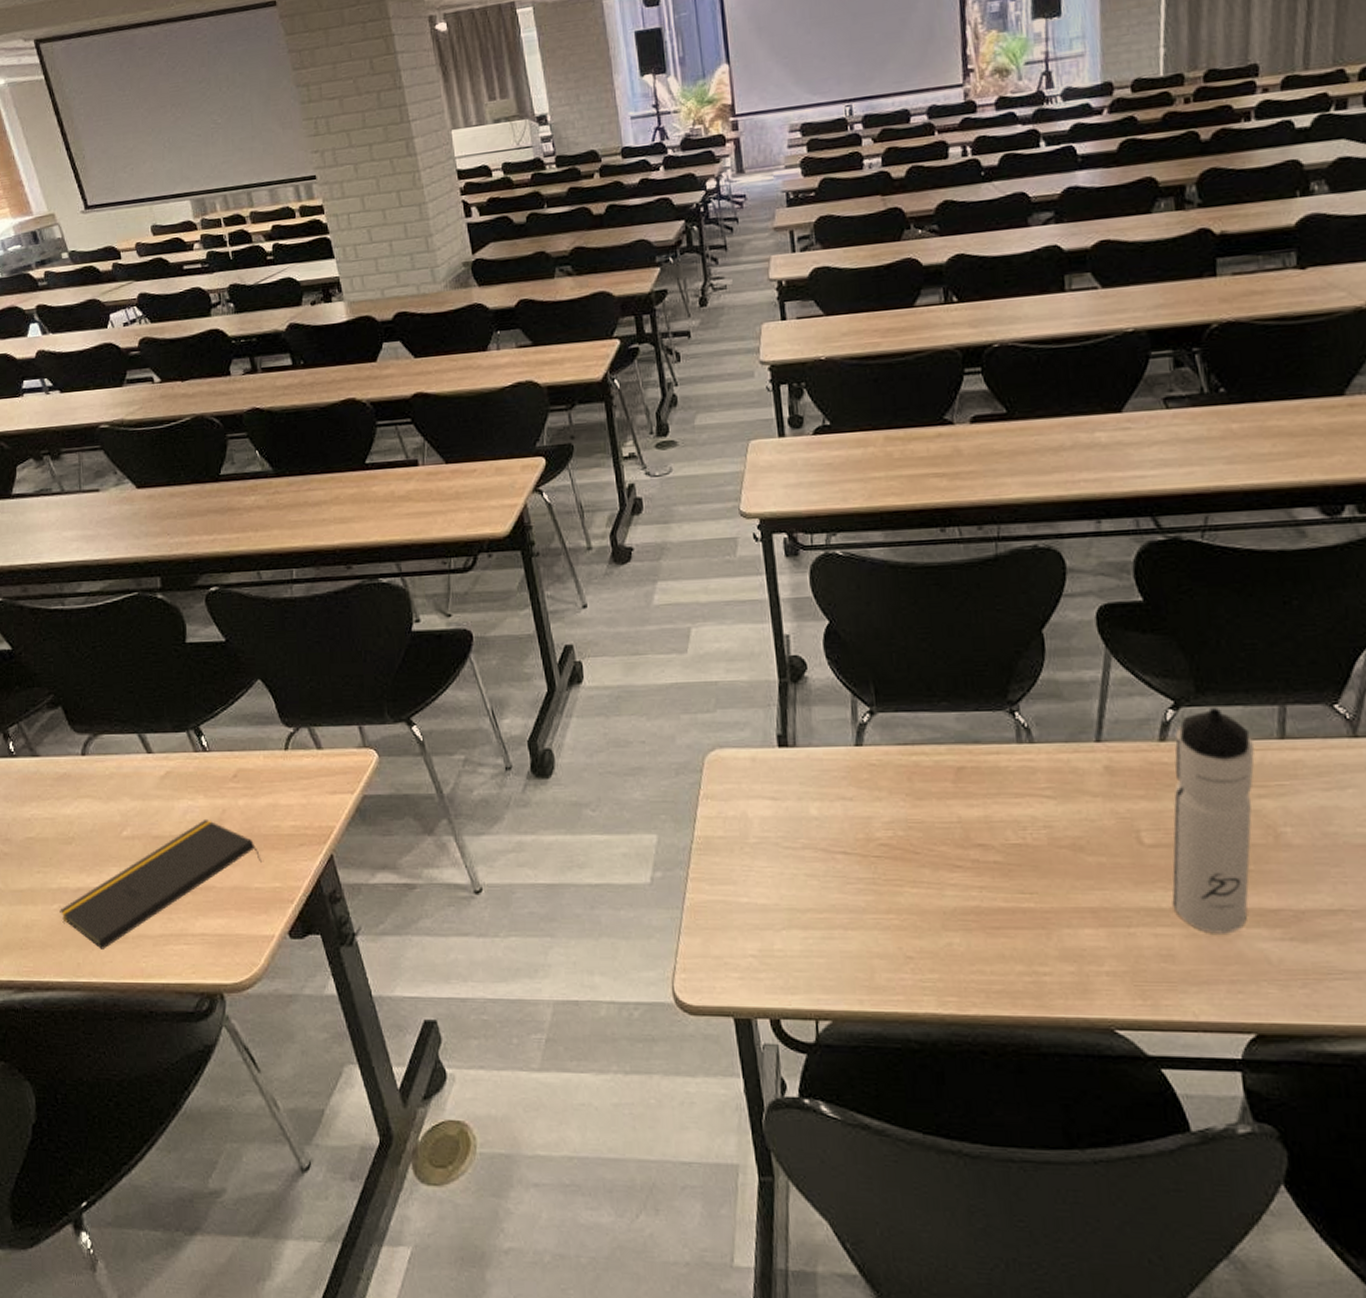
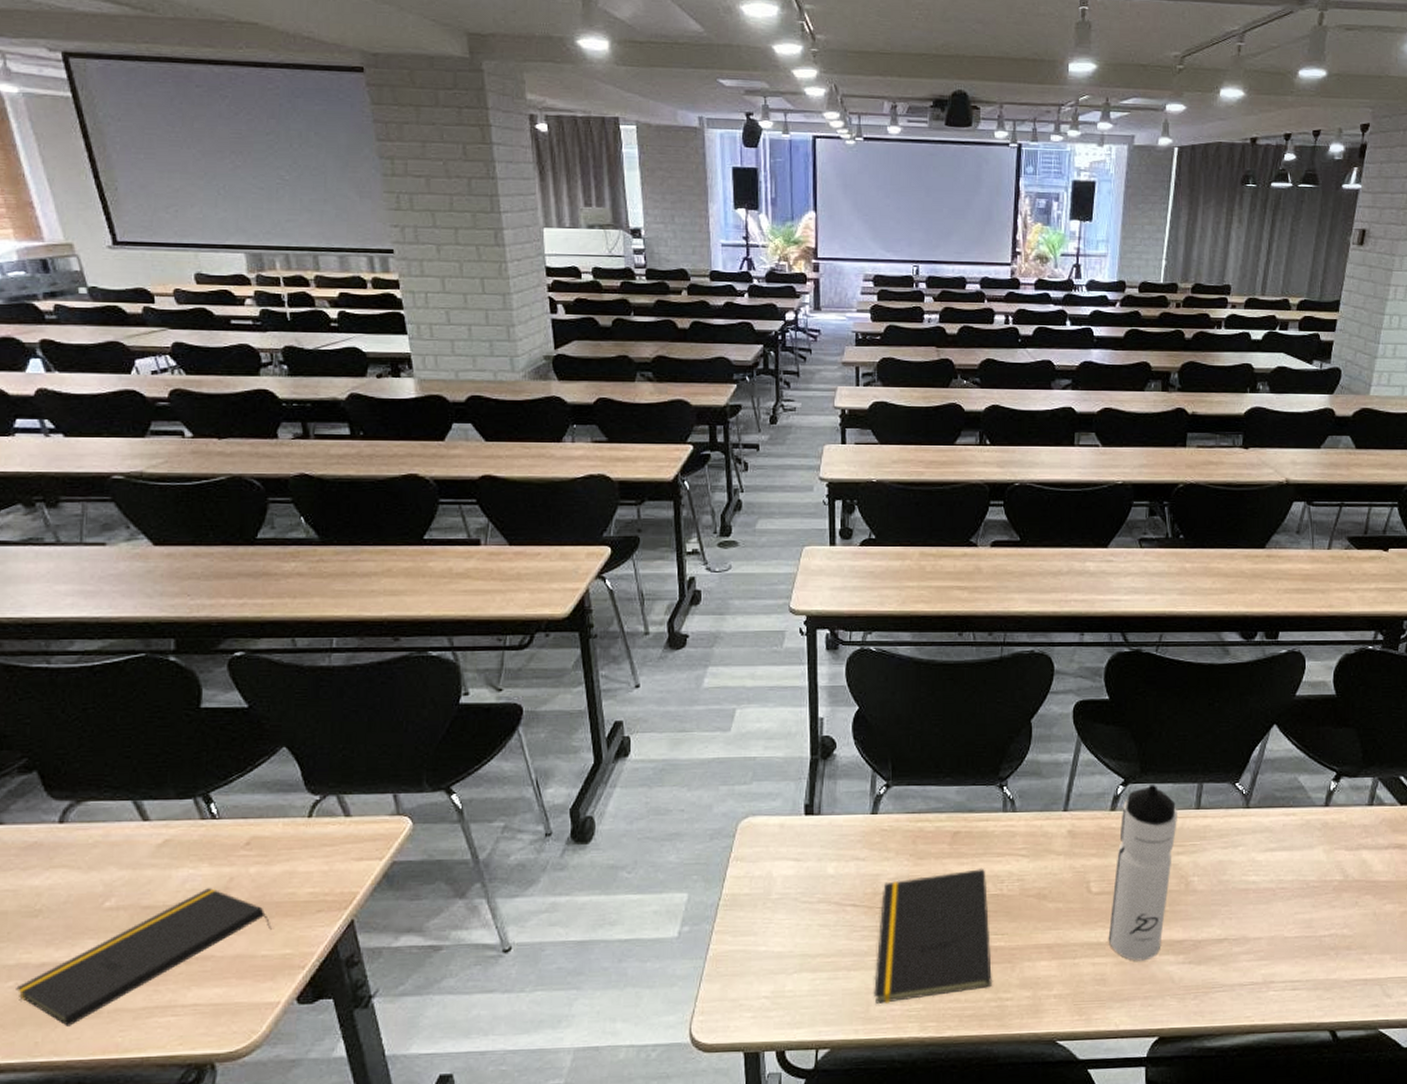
notepad: none [876,811,1025,971] -> present [874,868,993,1004]

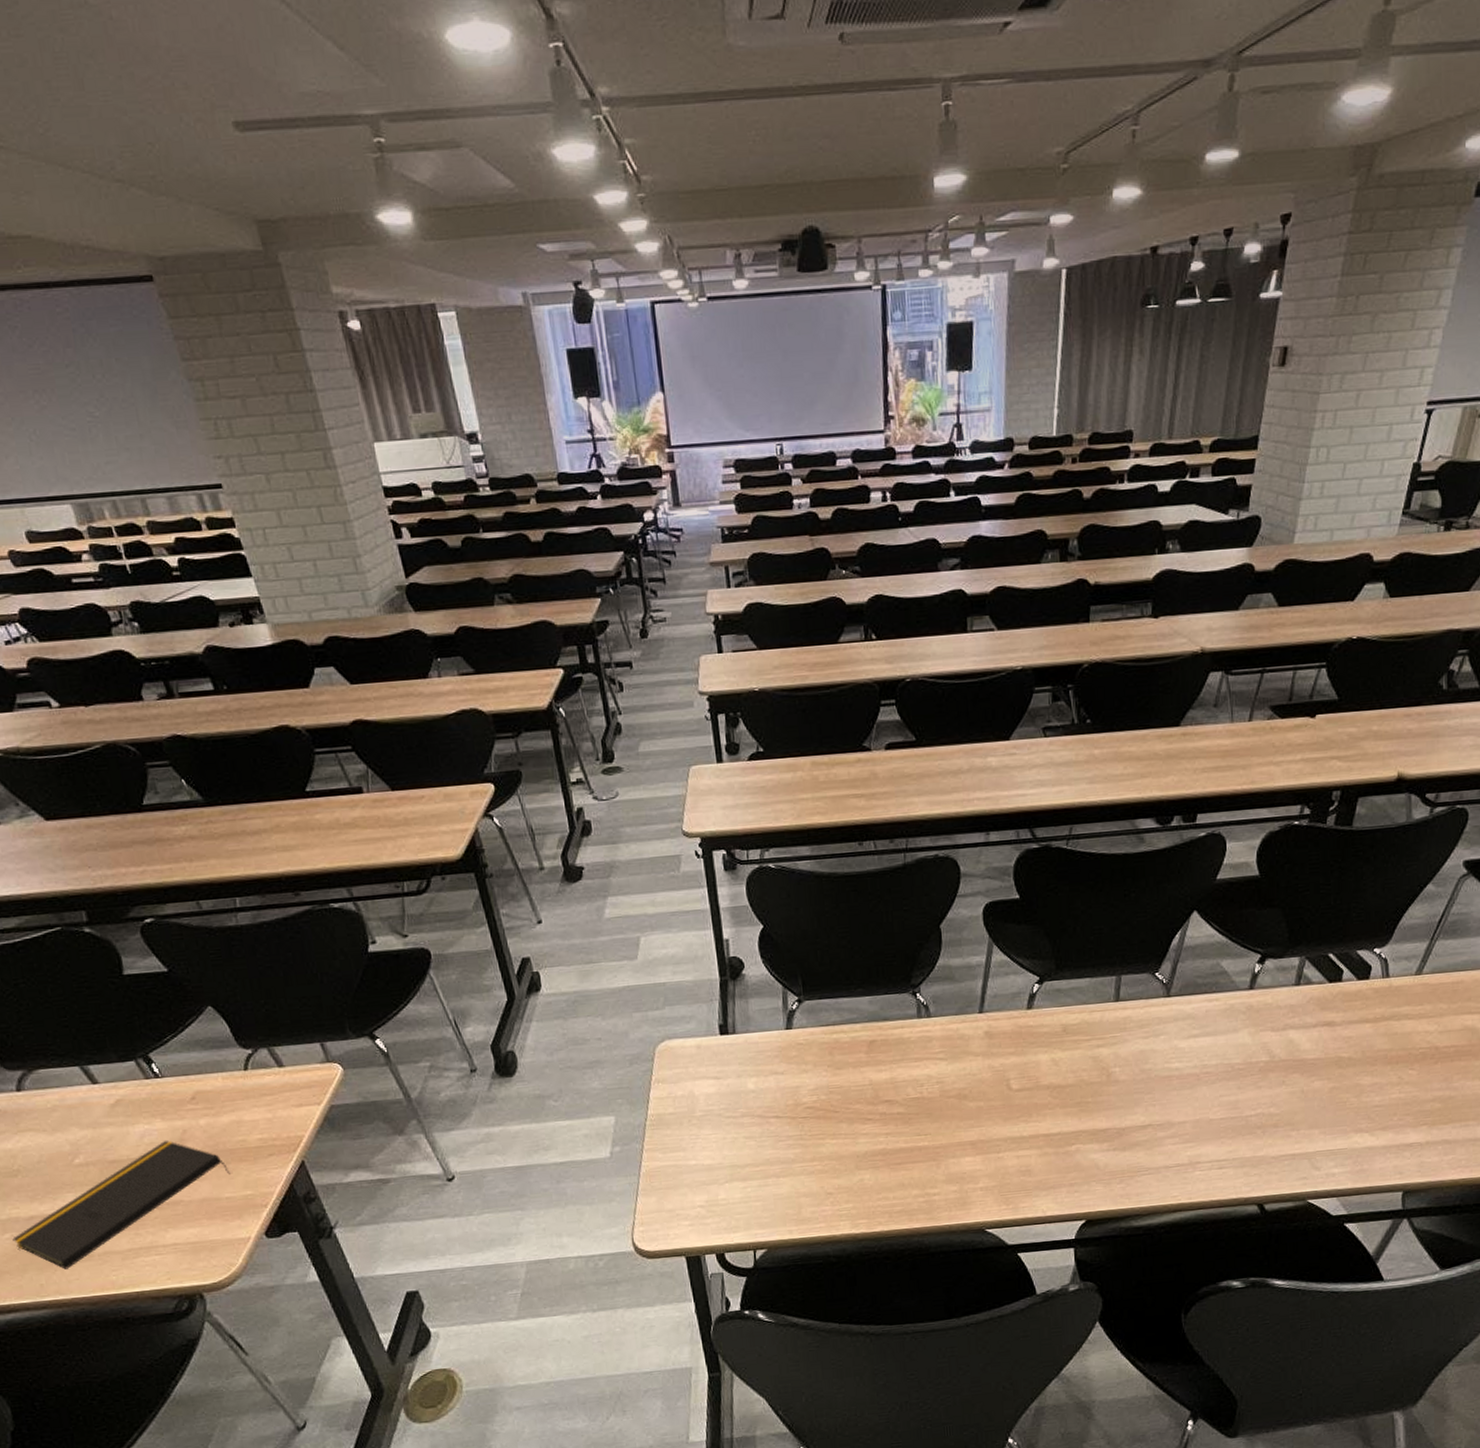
notepad: present [874,868,993,1004] -> none [803,1073,920,1206]
water bottle: present [1108,785,1177,961] -> none [1031,980,1096,1151]

